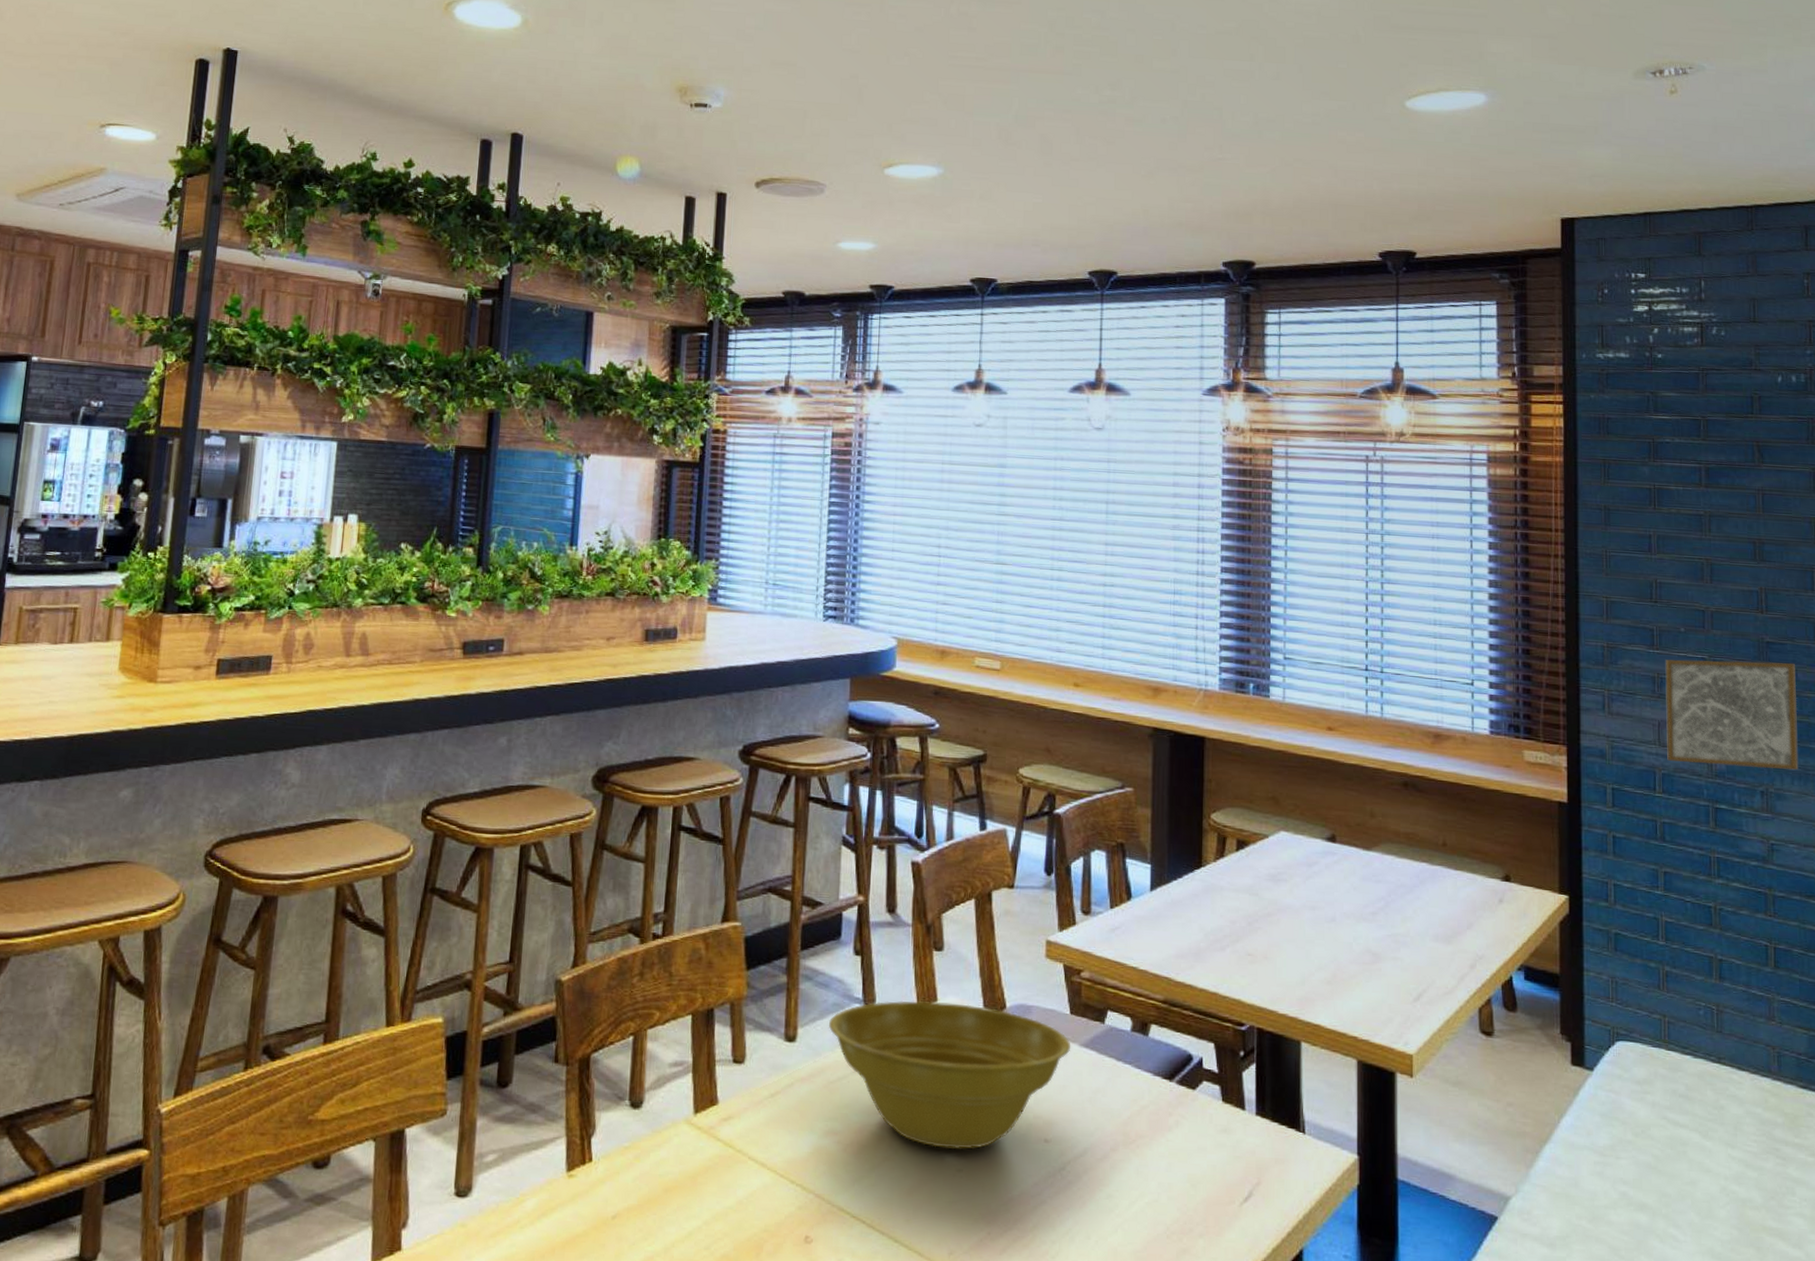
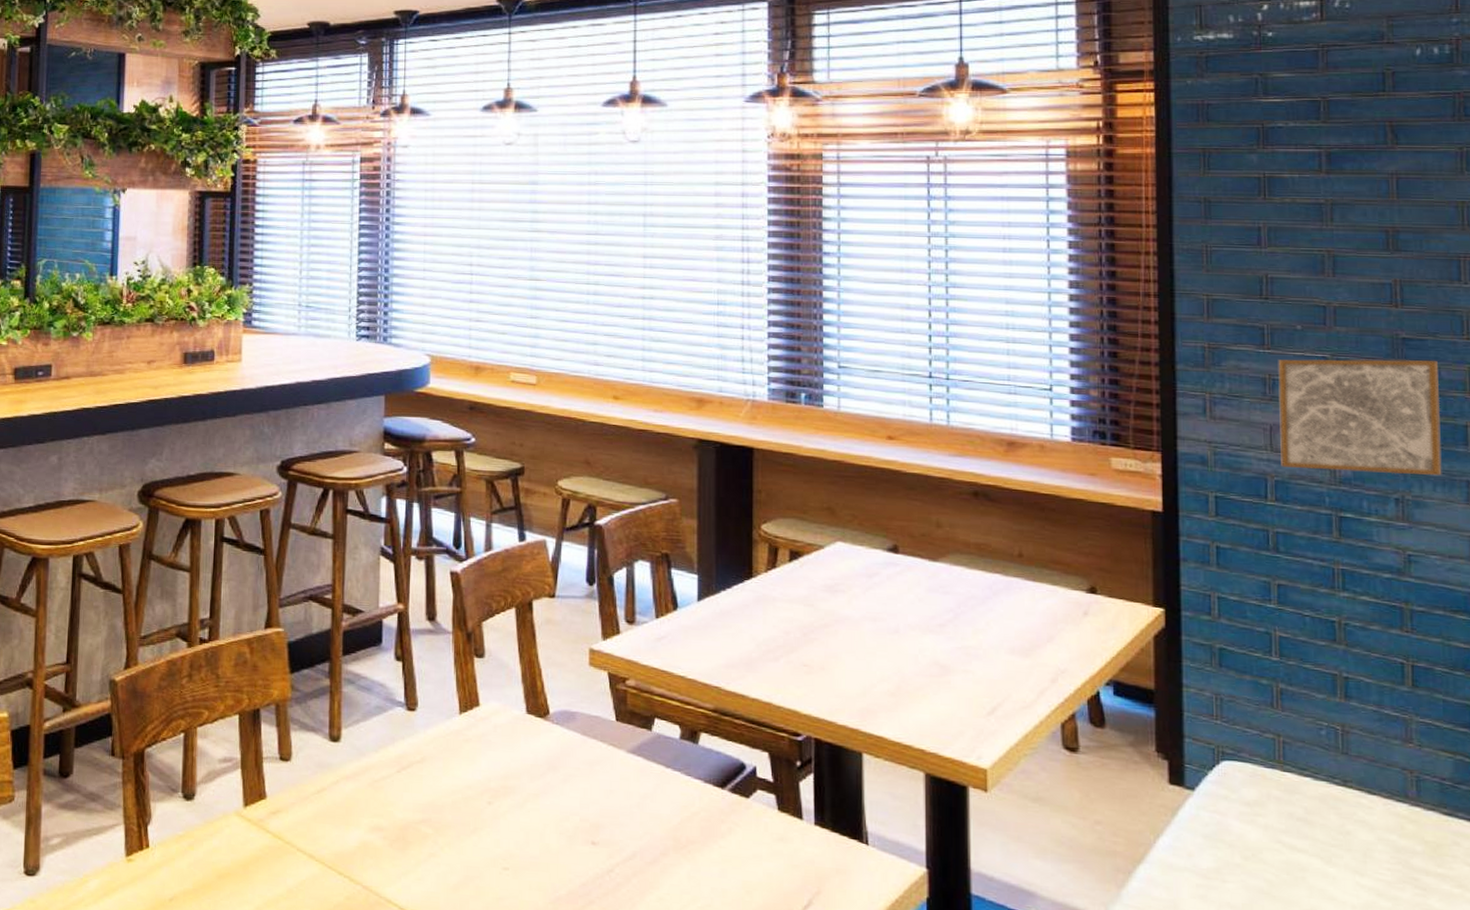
planter bowl: present [829,1000,1071,1149] -> none [372,704,618,849]

